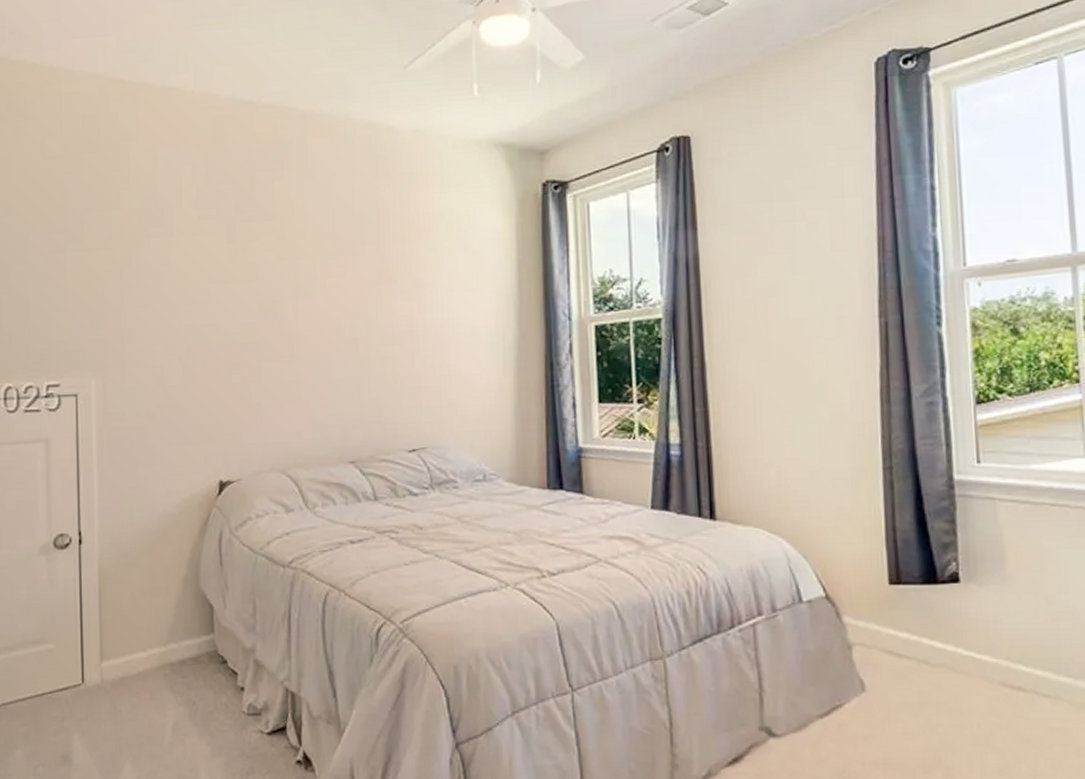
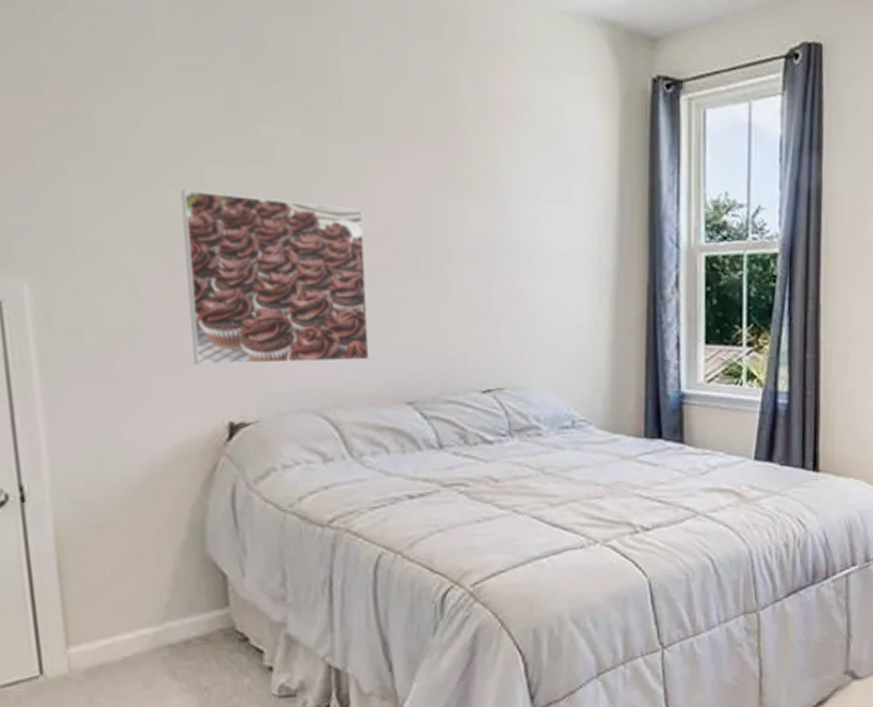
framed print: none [194,304,322,436] -> present [180,189,369,365]

